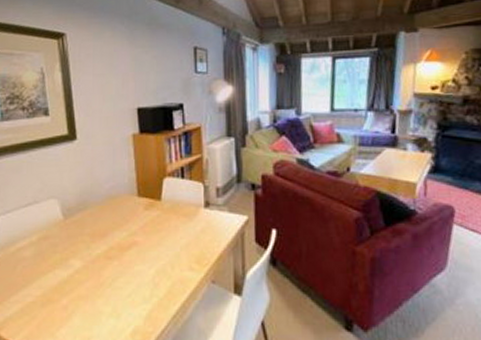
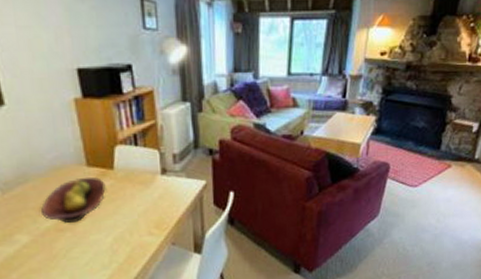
fruit bowl: none [95,208,153,252] -> present [41,177,106,224]

